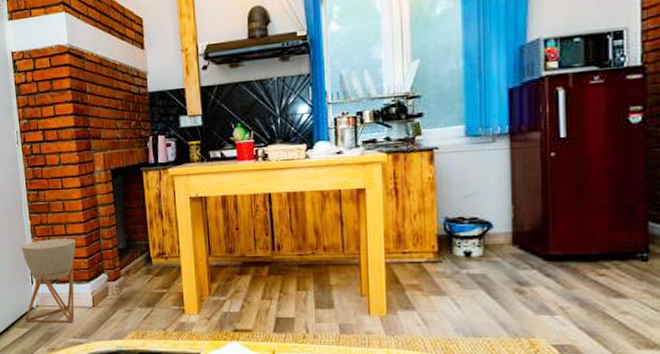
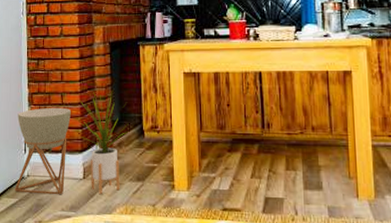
house plant: none [82,219,136,322] -> present [76,91,129,195]

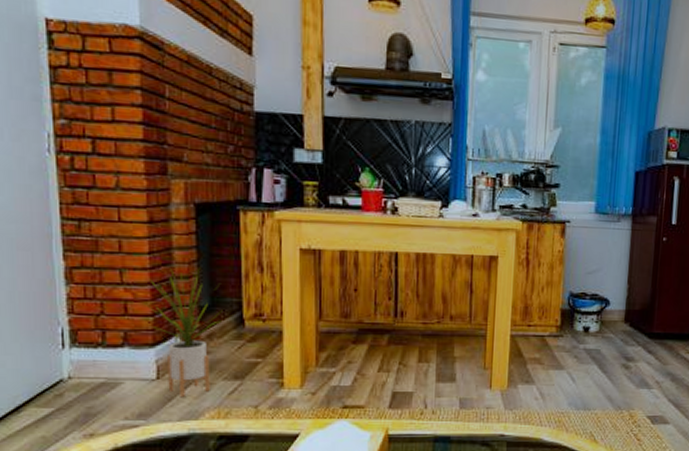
planter: present [14,107,71,195] -> none [47,287,136,401]

